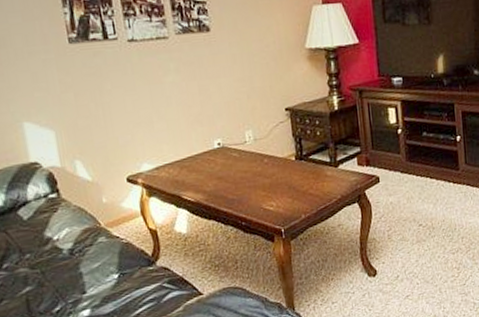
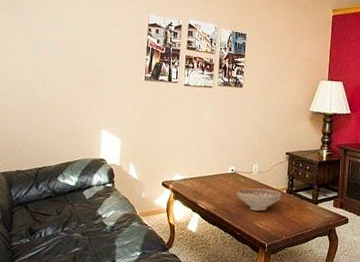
decorative bowl: none [231,159,290,191] -> present [237,188,282,212]

